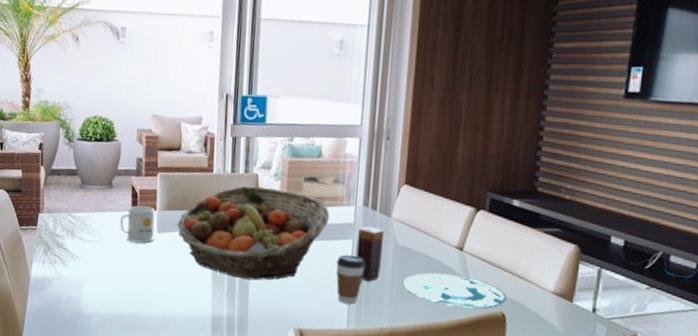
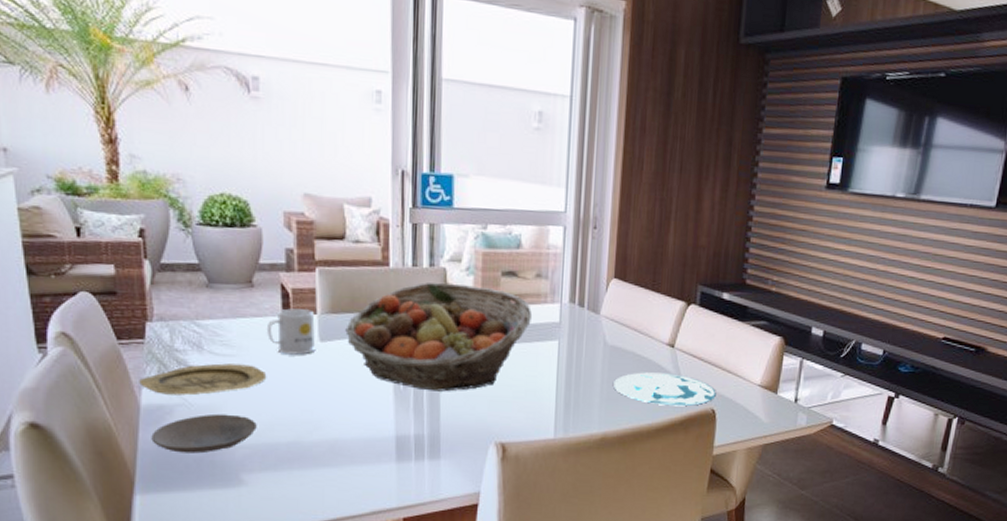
plate: none [31,247,118,271] -> present [139,363,267,395]
plate: none [36,287,108,318] -> present [151,413,257,454]
coffee cup: present [336,254,365,305] -> none [541,357,572,411]
candle: present [355,226,385,282] -> none [562,325,593,386]

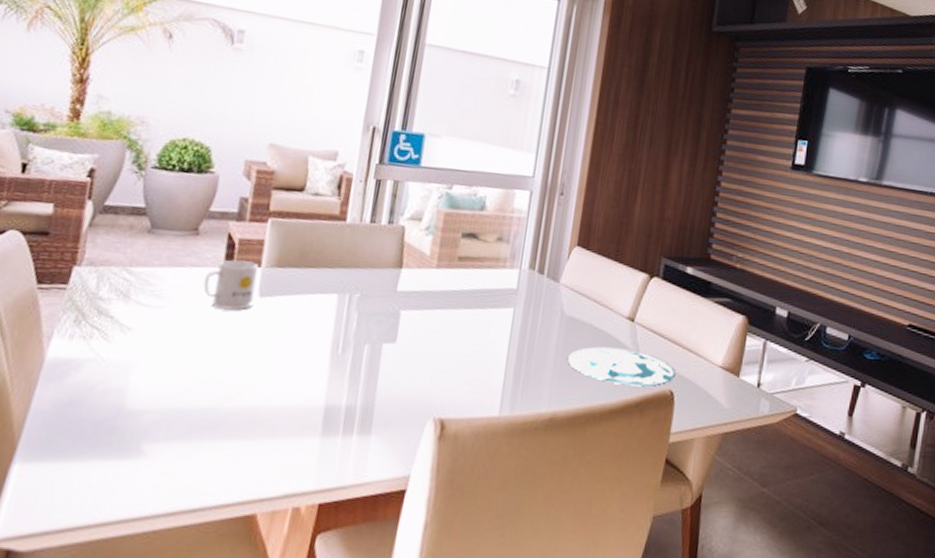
plate: present [139,363,267,395] -> none [50,315,194,349]
plate: present [151,413,257,454] -> none [48,371,173,417]
fruit basket: present [345,282,533,392] -> none [288,240,490,359]

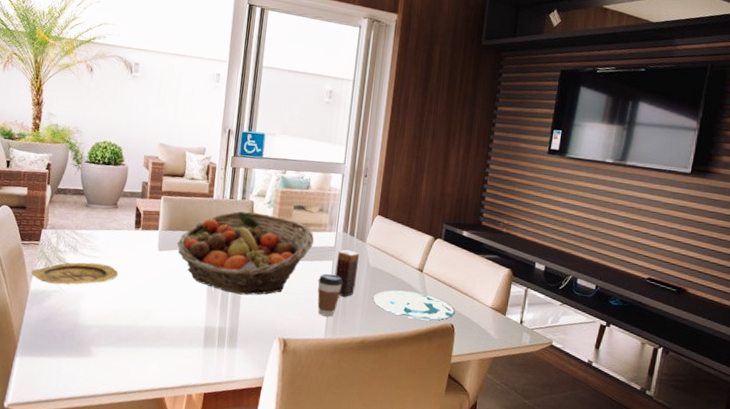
plate: none [50,315,194,349] -> present [31,262,119,285]
mug: present [203,259,259,311] -> none [122,225,157,260]
fruit basket: none [288,240,490,359] -> present [177,211,315,295]
coffee cup: none [490,326,526,386] -> present [317,273,342,317]
candle: none [516,292,551,359] -> present [335,249,360,298]

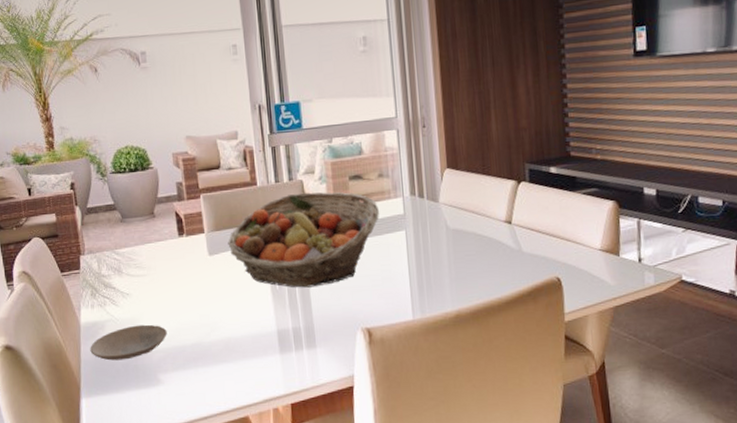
plate: present [31,262,119,285] -> none [78,281,171,313]
plate: none [33,299,107,329] -> present [90,324,167,361]
coffee cup: present [317,273,342,317] -> none [393,245,421,295]
candle: present [335,249,360,298] -> none [409,214,437,270]
plate: present [373,290,455,320] -> none [460,248,559,279]

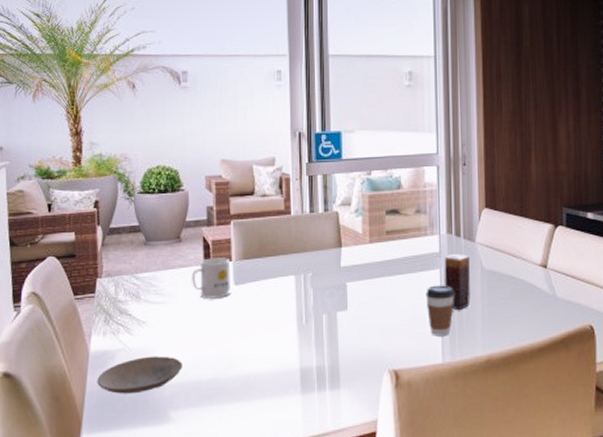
mug: none [168,230,207,271] -> present [192,257,232,300]
fruit basket: present [228,192,380,288] -> none [255,224,415,324]
coffee cup: none [393,245,421,295] -> present [425,285,454,336]
candle: none [409,214,437,270] -> present [444,253,471,311]

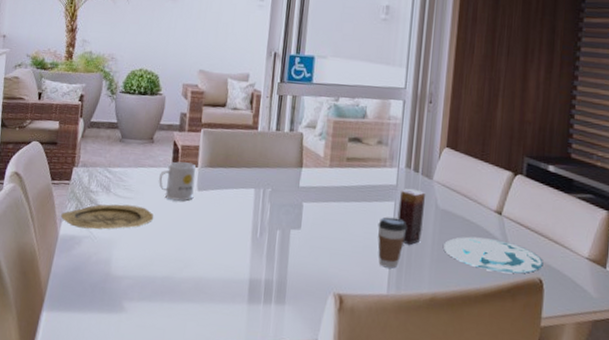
plate: none [89,310,191,341] -> present [61,204,154,230]
plate: present [97,356,183,394] -> none [62,246,141,280]
plate: none [494,293,592,324] -> present [443,236,543,274]

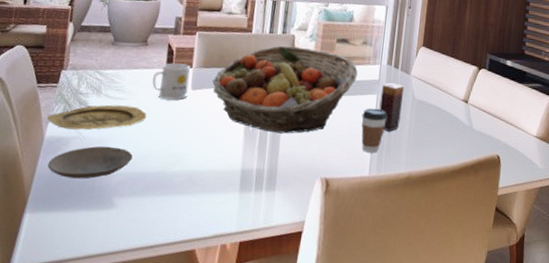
plate: none [62,246,141,280] -> present [47,146,133,179]
fruit basket: none [218,144,373,242] -> present [212,45,358,134]
plate: present [443,236,543,274] -> none [419,122,501,152]

